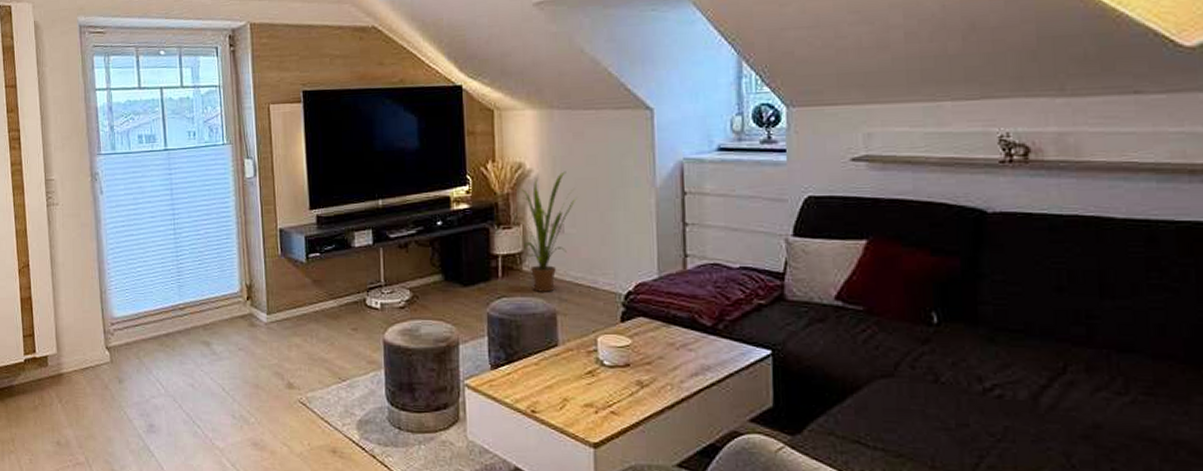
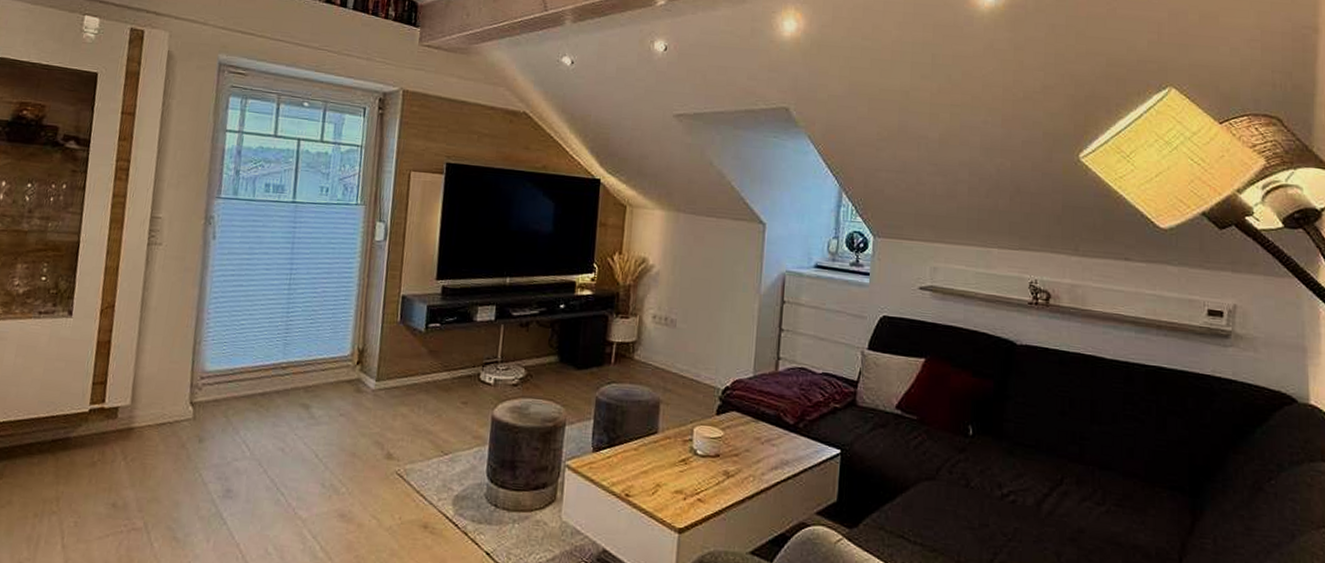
house plant: present [519,171,577,292] -> none [638,270,691,382]

